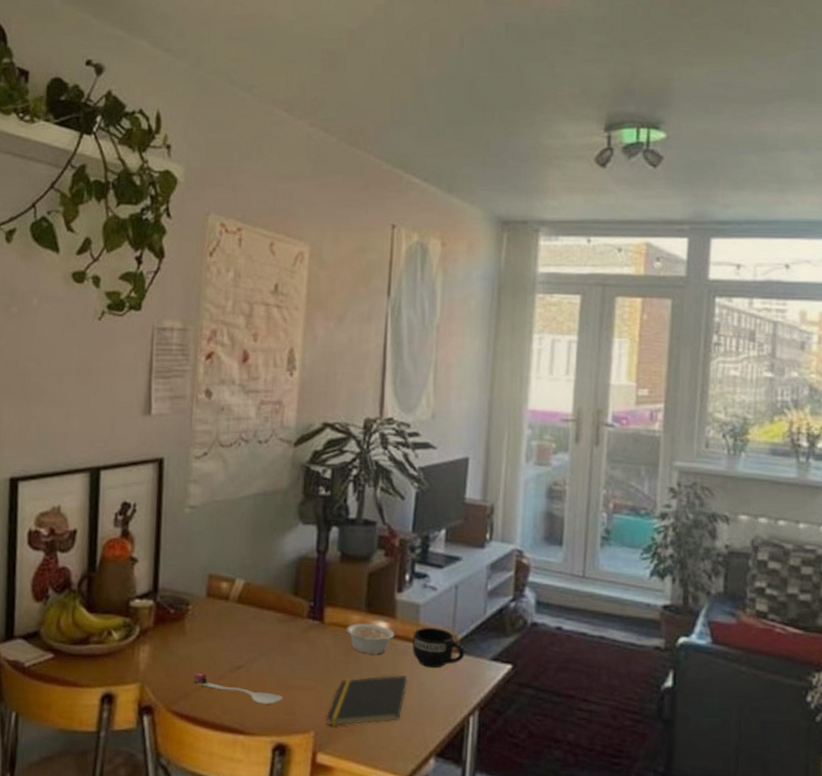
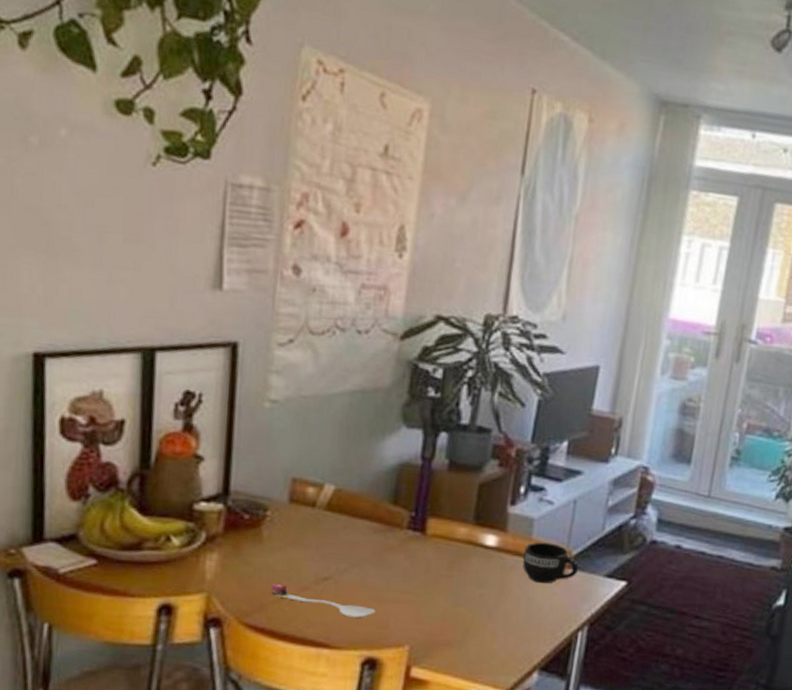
notepad: present [326,675,408,726] -> none [423,589,516,640]
legume: present [347,623,395,655] -> none [451,536,505,569]

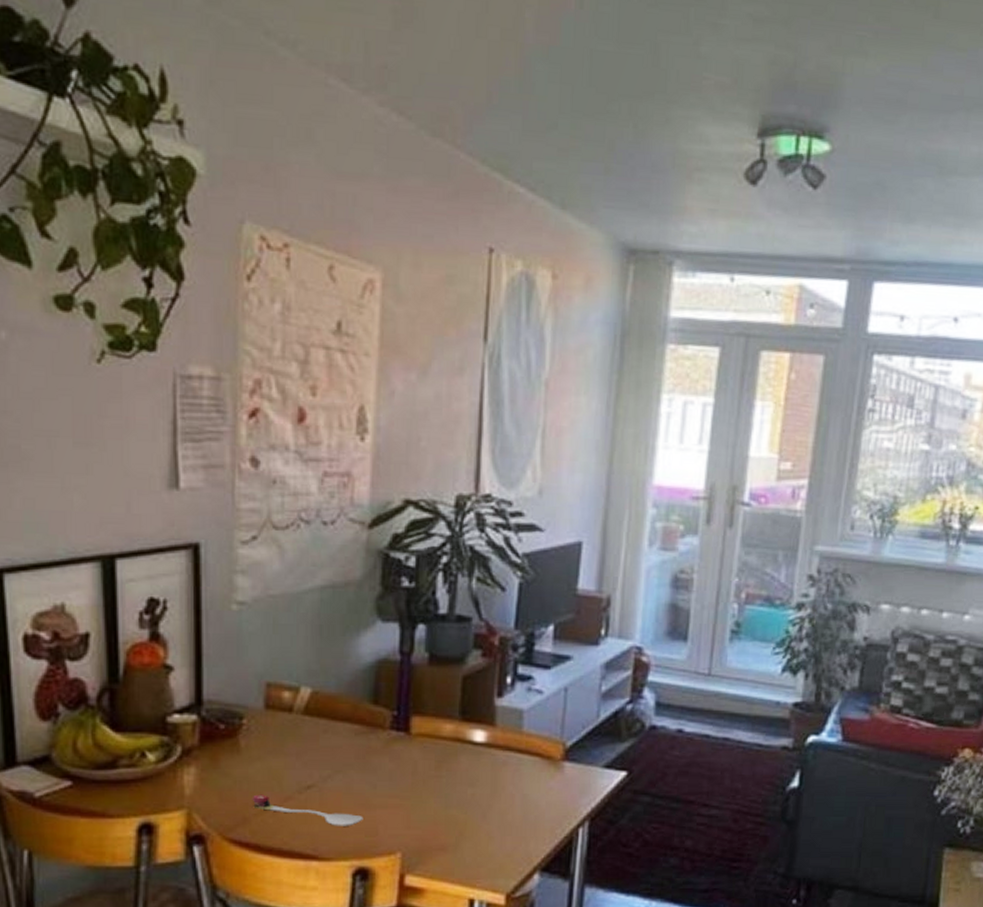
mug: present [523,542,579,584] -> none [515,735,575,779]

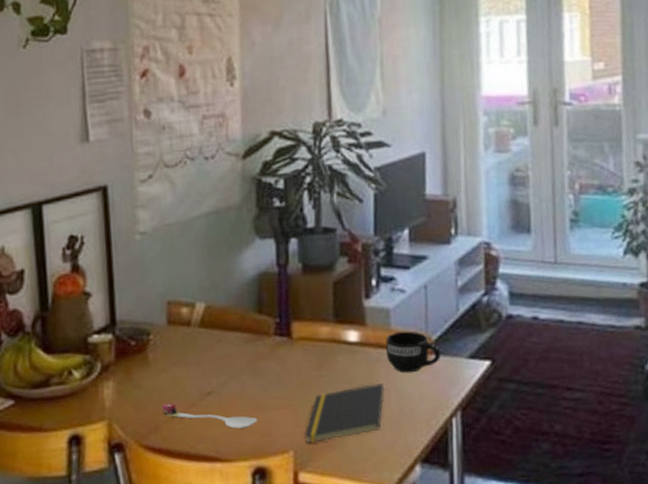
notepad: none [414,787,510,845] -> present [304,382,385,443]
mug: none [515,735,575,779] -> present [385,331,441,373]

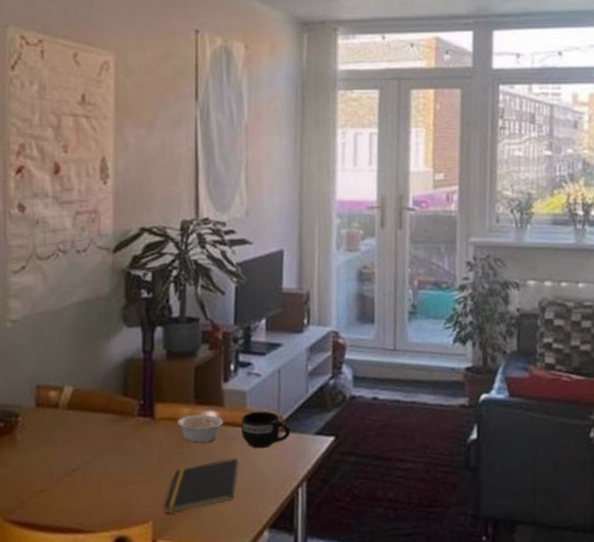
spoon: present [161,403,258,429] -> none [27,480,120,502]
legume: none [316,334,367,366] -> present [178,414,224,444]

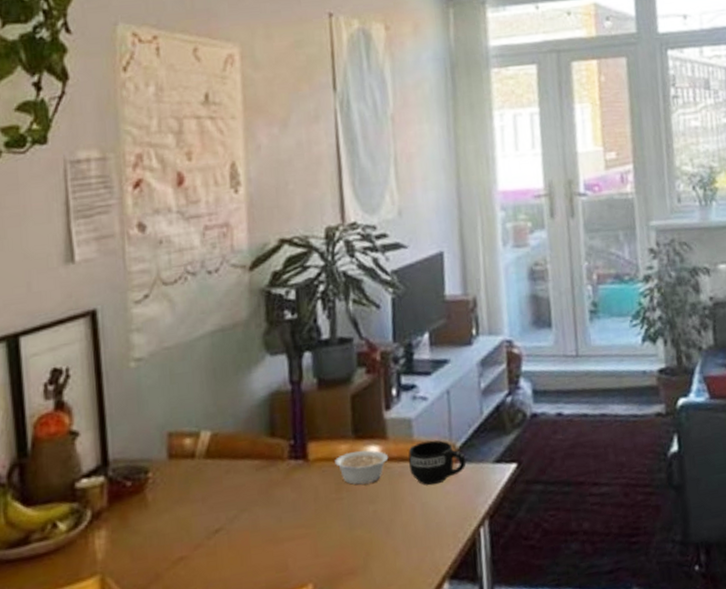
notepad: present [163,457,239,514] -> none [324,498,410,574]

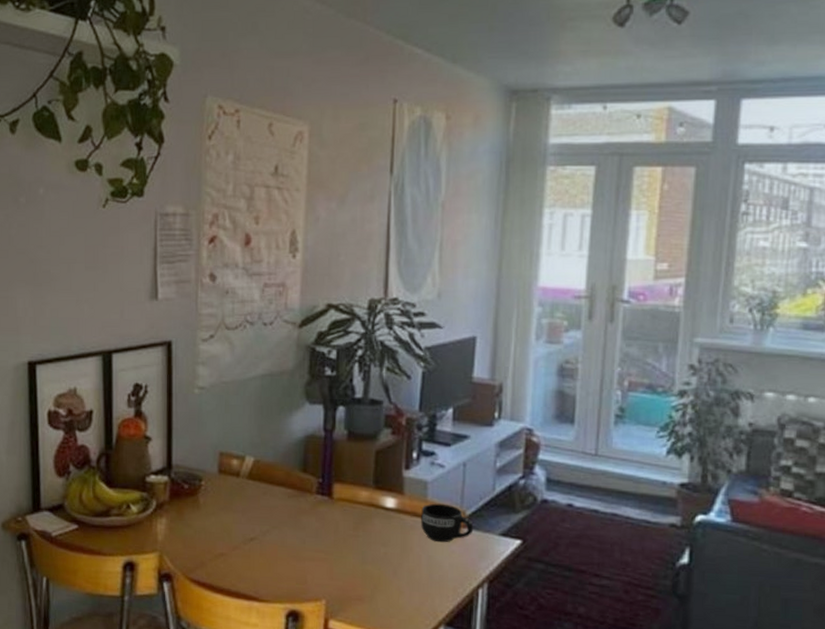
legume: present [335,450,389,485] -> none [355,499,403,530]

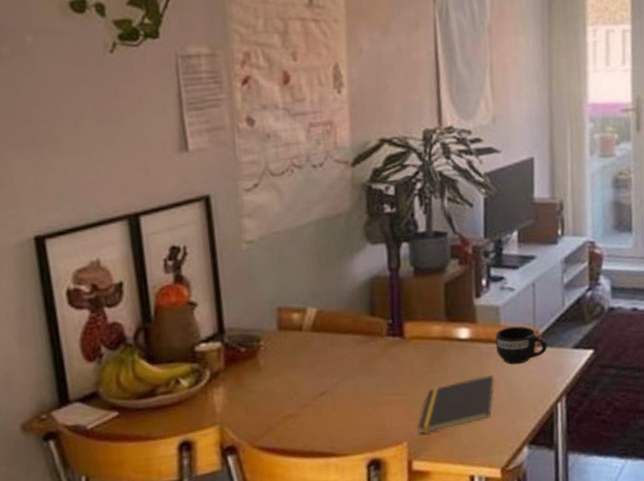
notepad: none [337,548,417,595] -> present [417,374,495,434]

